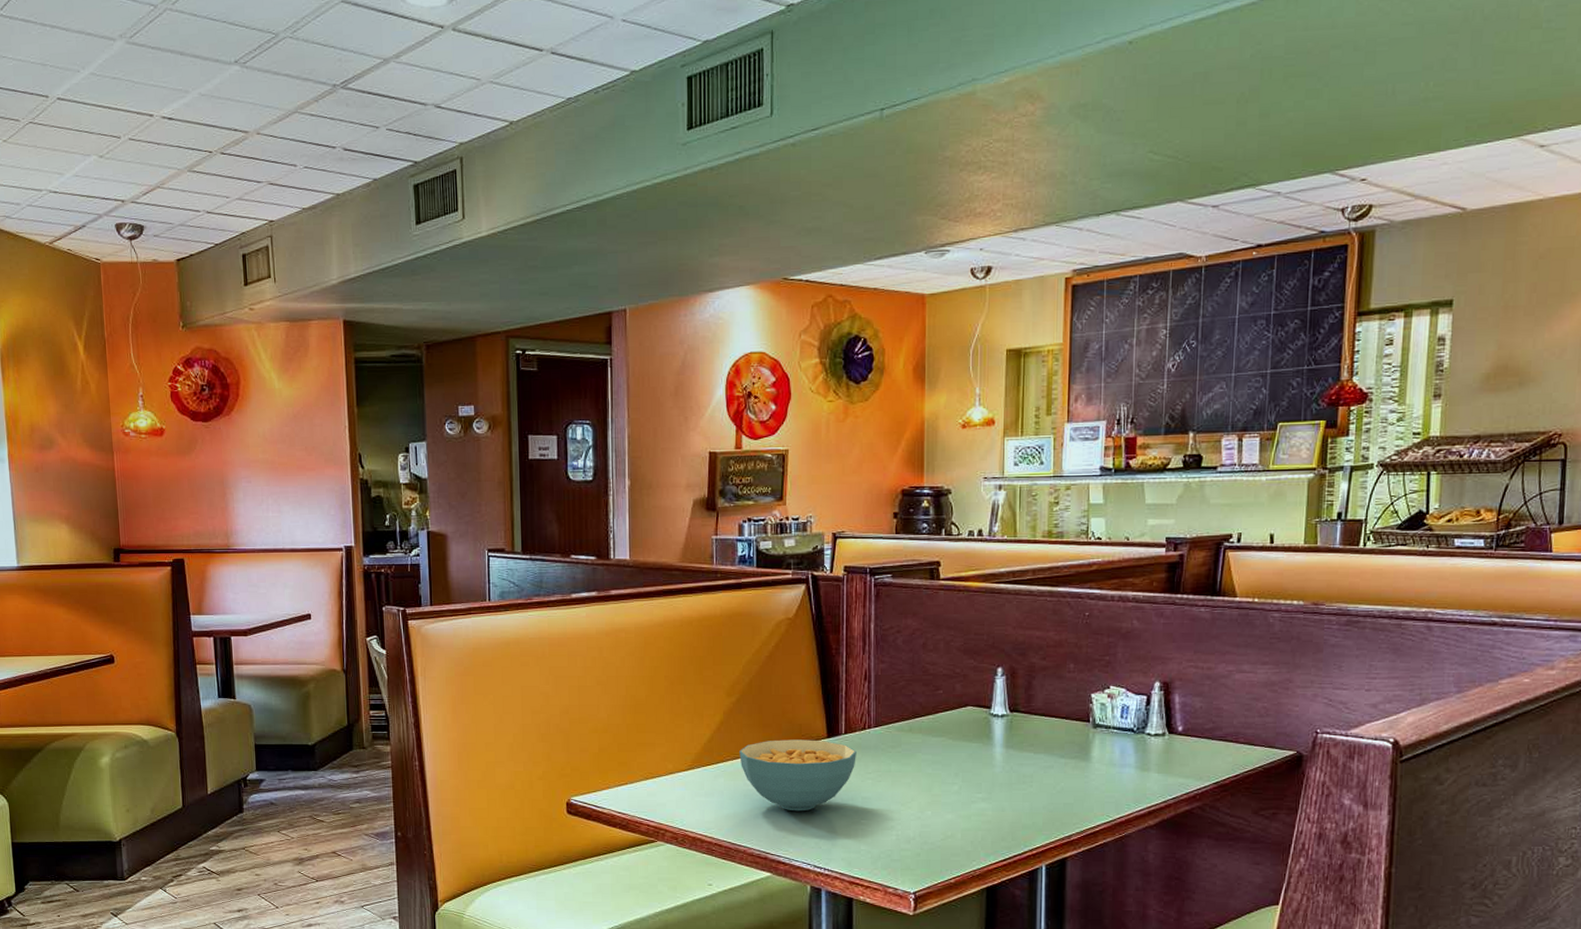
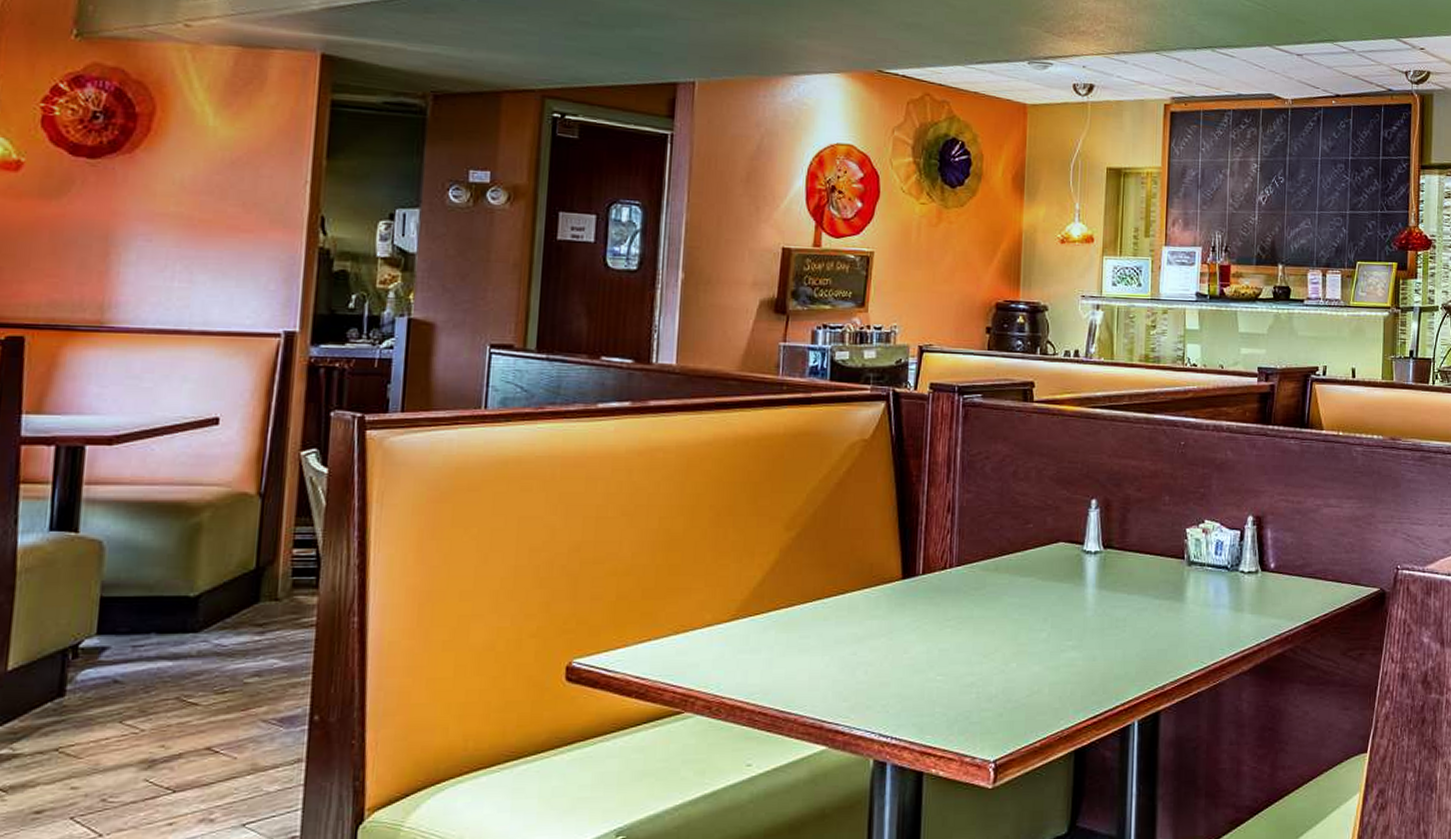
cereal bowl: present [739,739,856,812] -> none [796,581,935,669]

